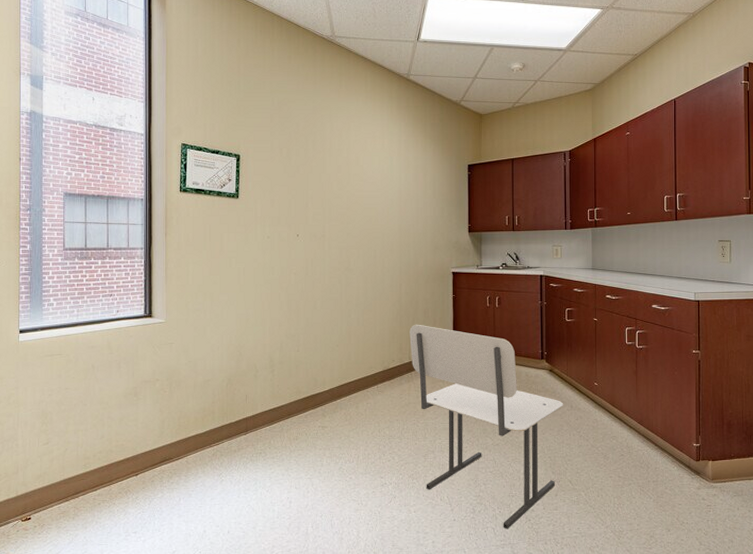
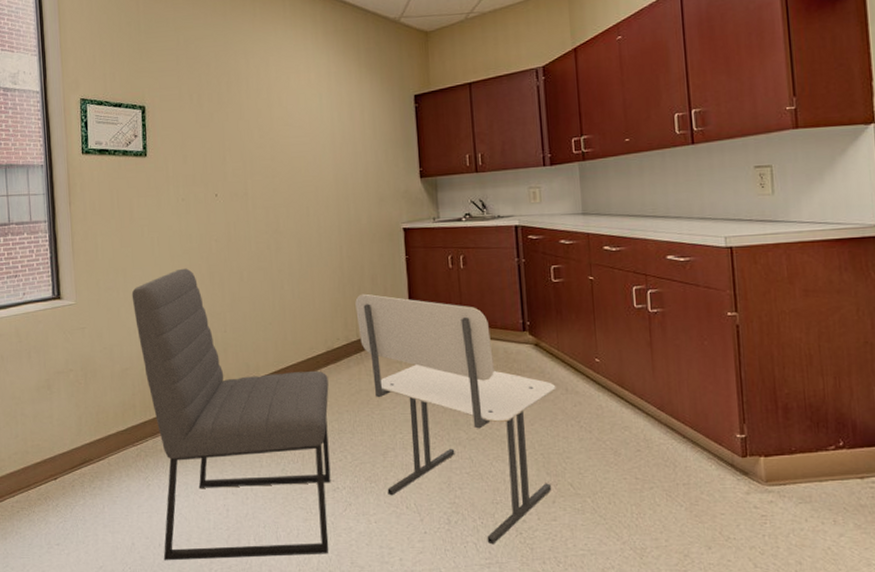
chair: none [217,296,383,546] -> present [131,268,331,561]

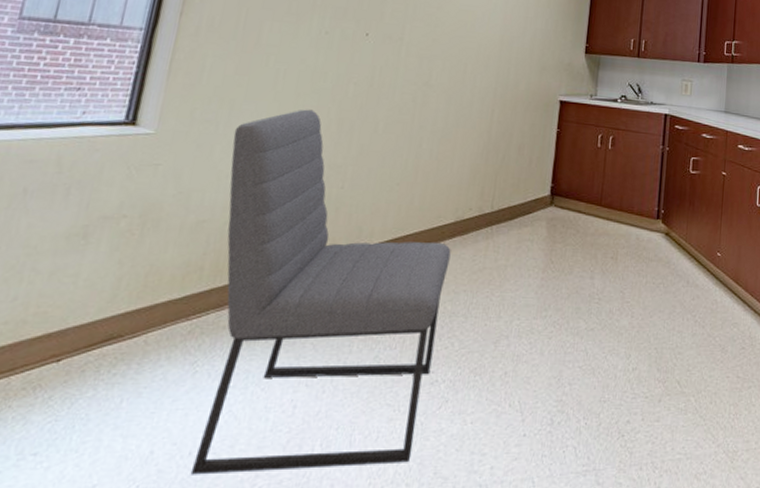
chair: present [355,293,556,545] -> none [491,162,679,449]

